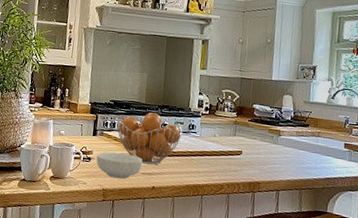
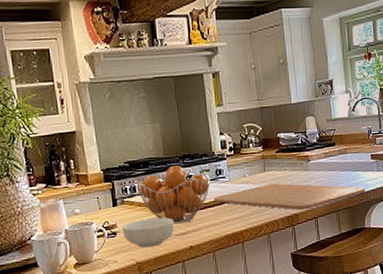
chopping board: none [182,147,334,181] -> present [213,183,366,210]

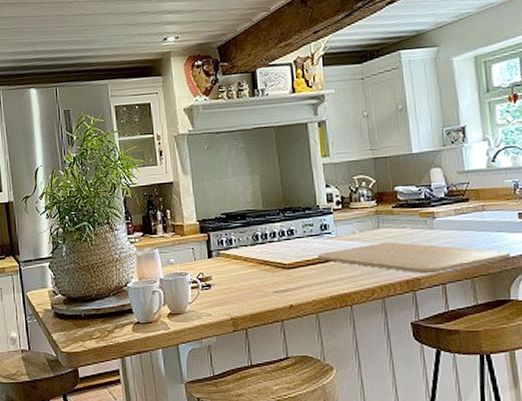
cereal bowl: present [122,217,175,248] -> none [217,272,273,303]
fruit basket: present [137,165,211,224] -> none [234,219,314,280]

